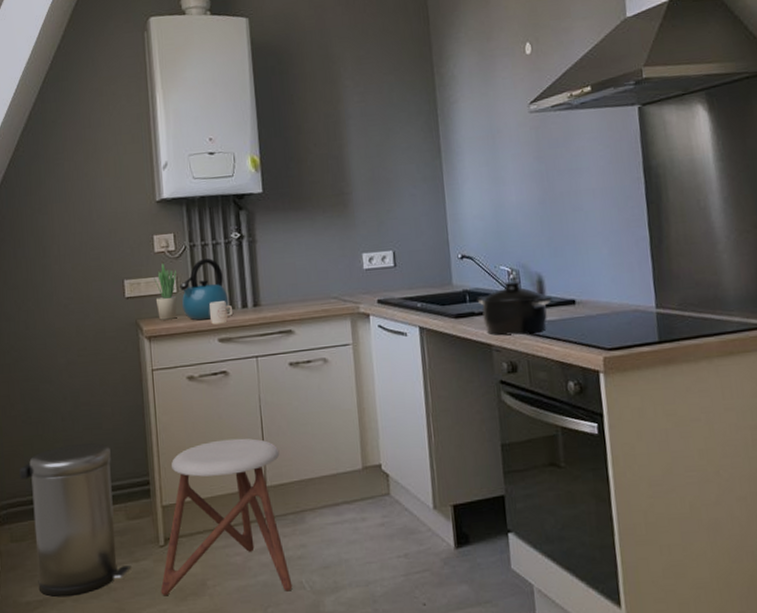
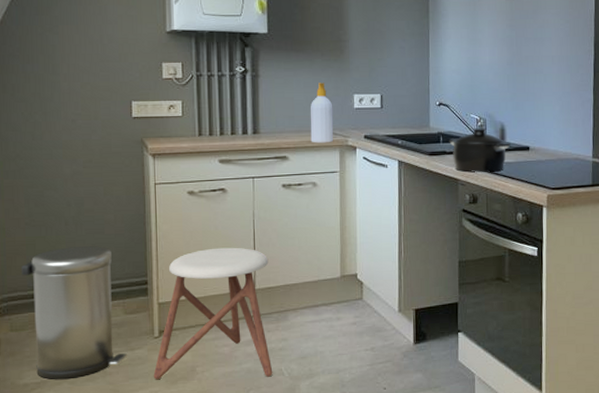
potted plant: present [154,261,177,320] -> none [161,87,182,140]
kettle: present [180,258,229,320] -> none [185,88,230,143]
mug: present [208,301,234,325] -> none [211,127,234,147]
soap bottle: none [315,243,344,313] -> present [310,83,334,143]

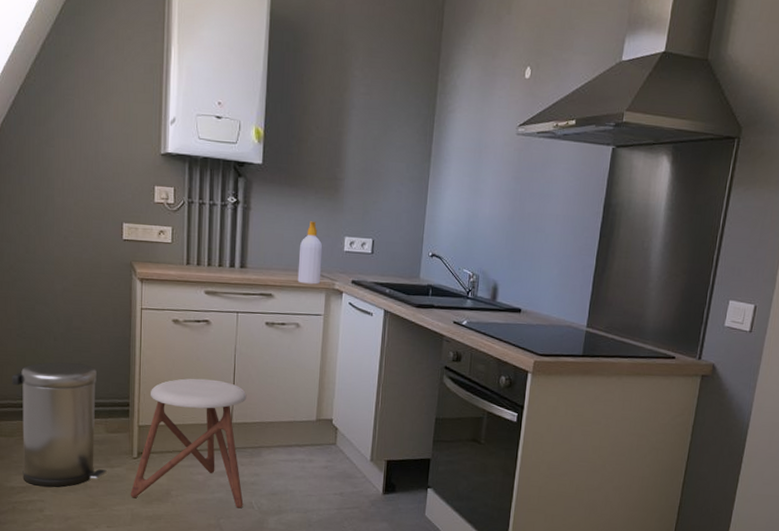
saucepan: present [449,128,512,173] -> none [438,283,503,332]

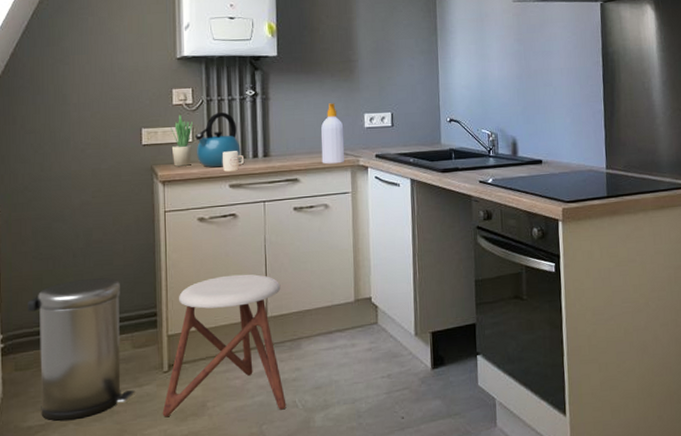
potted plant: none [151,211,173,267] -> present [171,112,193,166]
kettle: none [175,216,218,272] -> present [195,112,241,168]
mug: none [199,257,222,278] -> present [222,151,245,172]

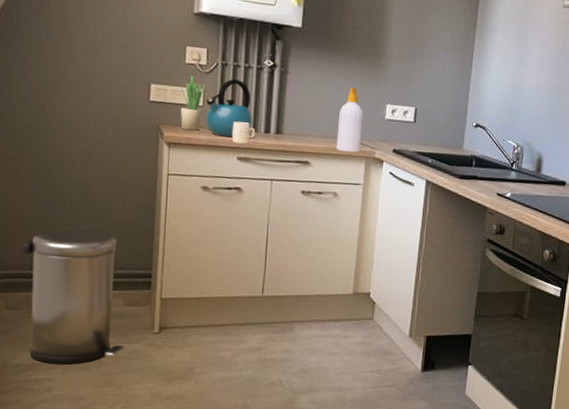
stool: present [162,274,287,418] -> none [149,248,280,387]

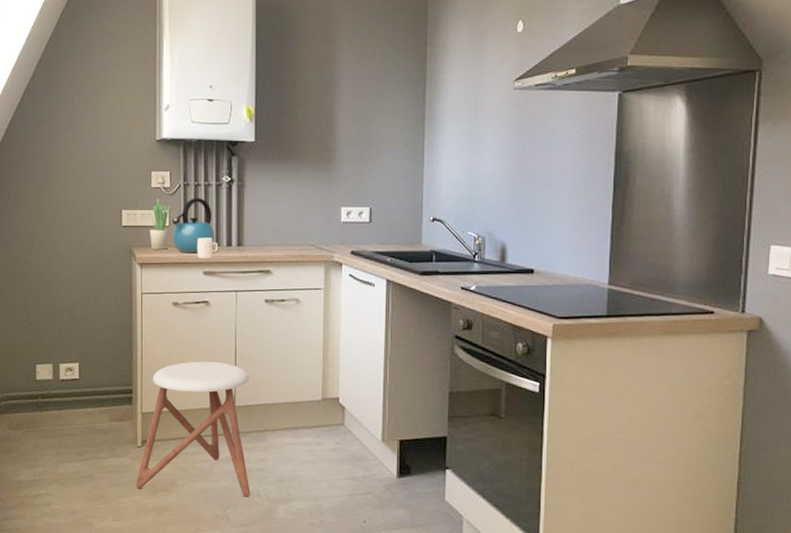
pedal bin: present [21,229,124,365] -> none [20,351,112,481]
stool: none [149,248,280,387] -> present [135,361,250,497]
soap bottle: present [336,87,364,153] -> none [295,194,319,258]

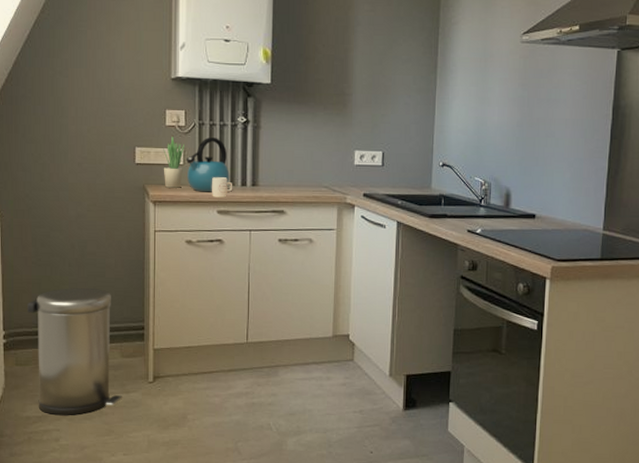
pedal bin: none [20,351,112,481] -> present [27,288,122,416]
stool: present [135,361,250,497] -> none [146,298,262,431]

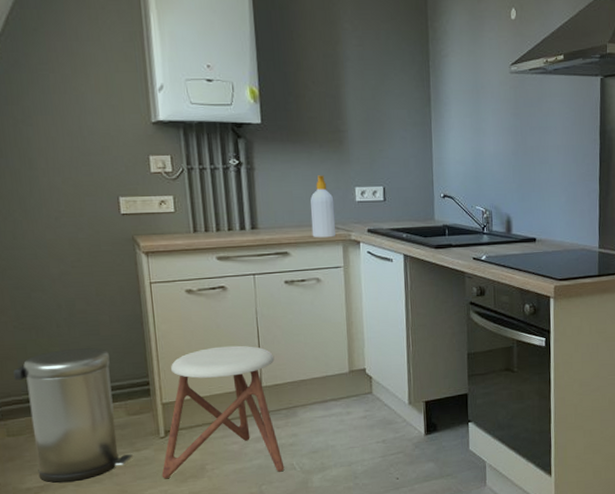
stool: none [146,298,262,431] -> present [161,345,285,479]
potted plant: present [163,134,184,188] -> none [150,181,175,237]
kettle: present [186,137,230,192] -> none [177,182,227,239]
mug: present [211,177,233,198] -> none [207,222,232,244]
soap bottle: none [309,137,333,199] -> present [310,175,337,238]

